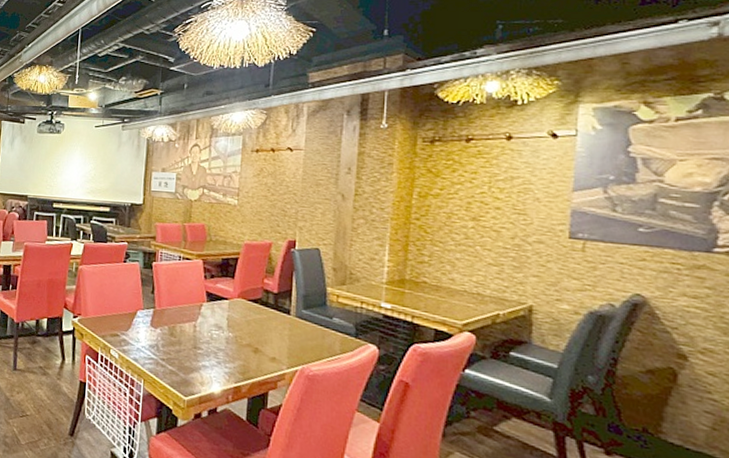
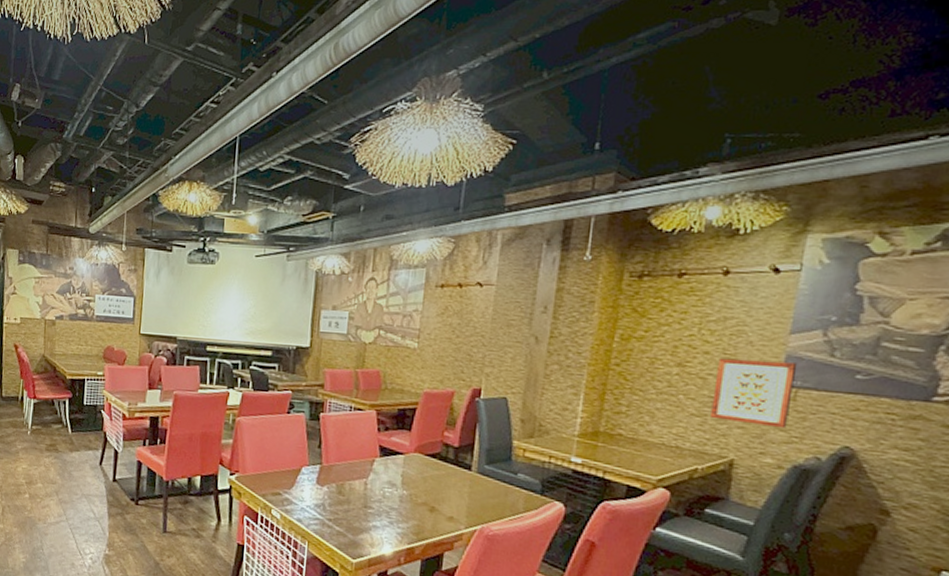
wall art: none [507,213,583,277] -> present [711,358,798,429]

